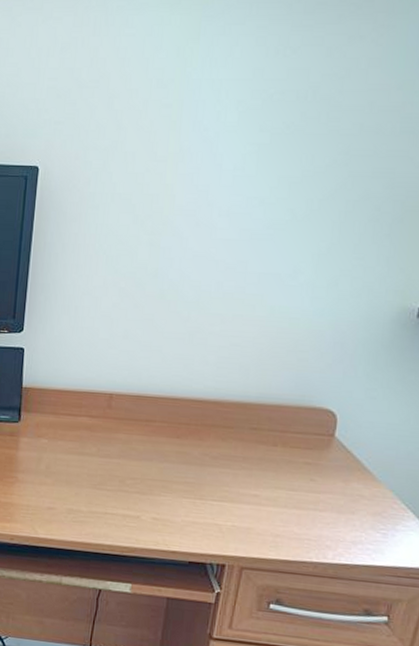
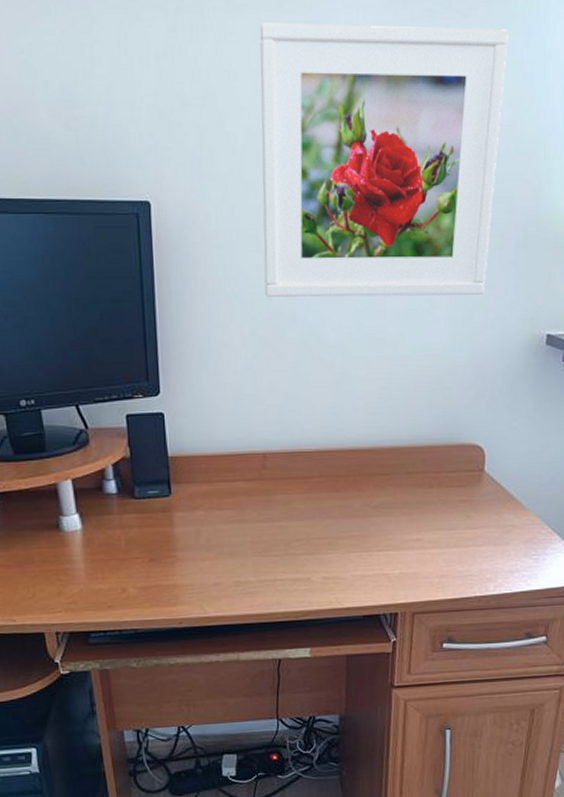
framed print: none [131,18,404,264] -> present [259,23,508,297]

